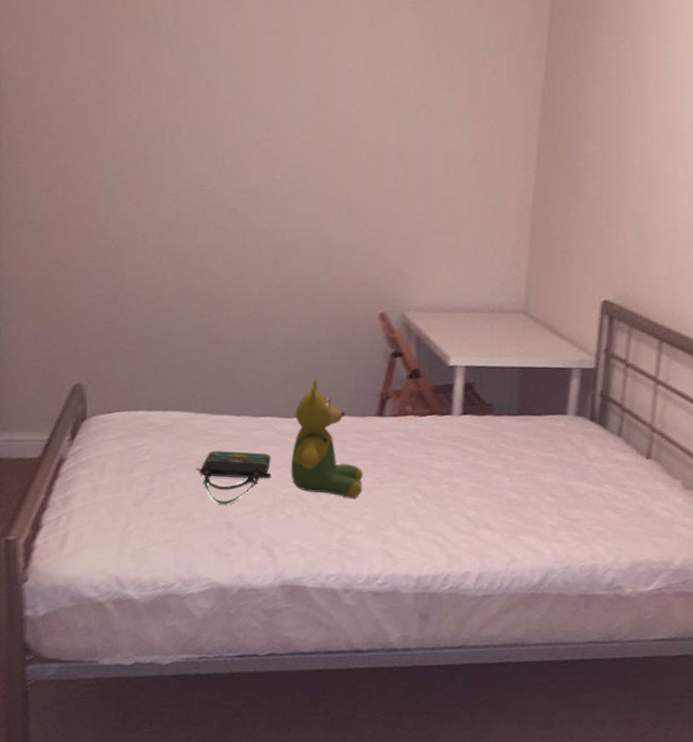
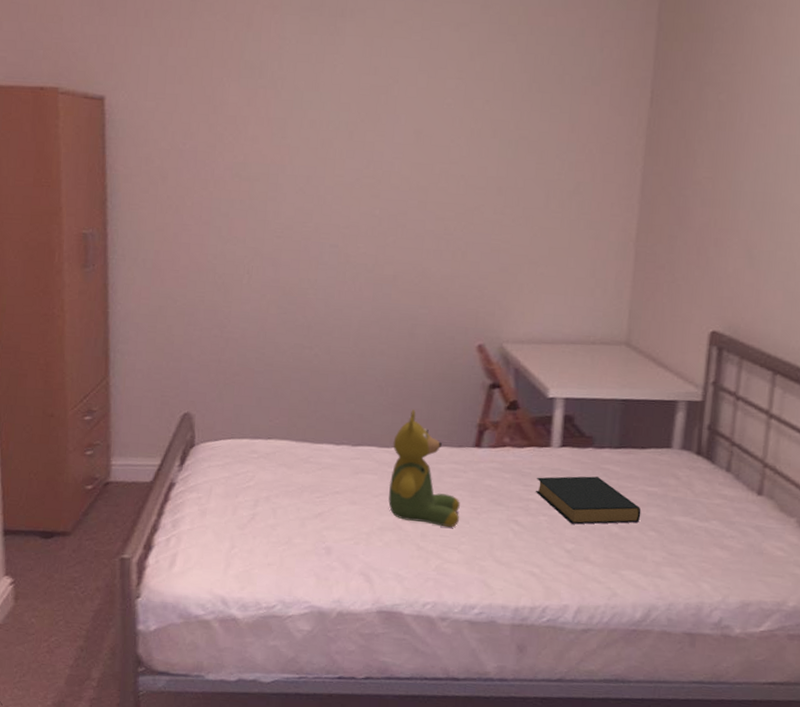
tote bag: present [195,450,271,505] -> none [296,478,370,531]
hardback book: none [436,443,539,492] -> present [535,476,641,525]

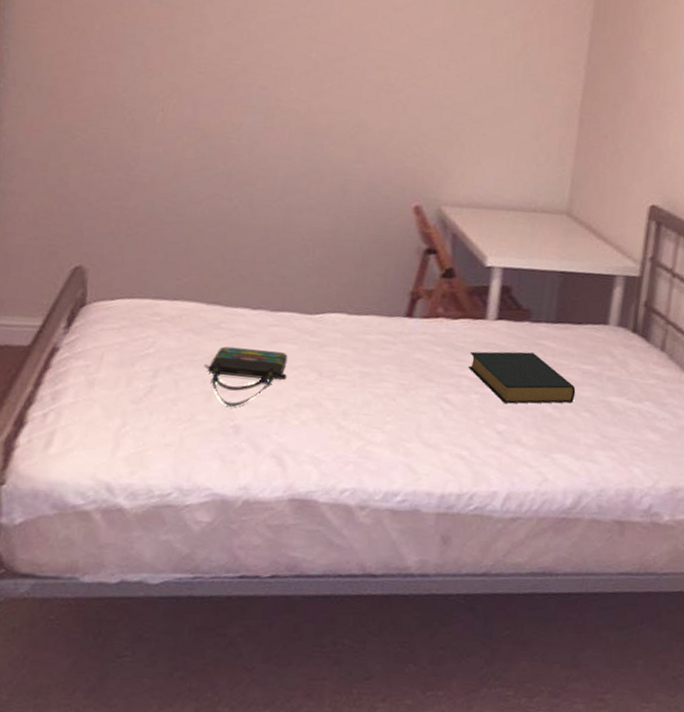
tote bag: none [296,478,370,531] -> present [203,346,288,407]
teddy bear: present [388,410,460,528] -> none [308,273,387,405]

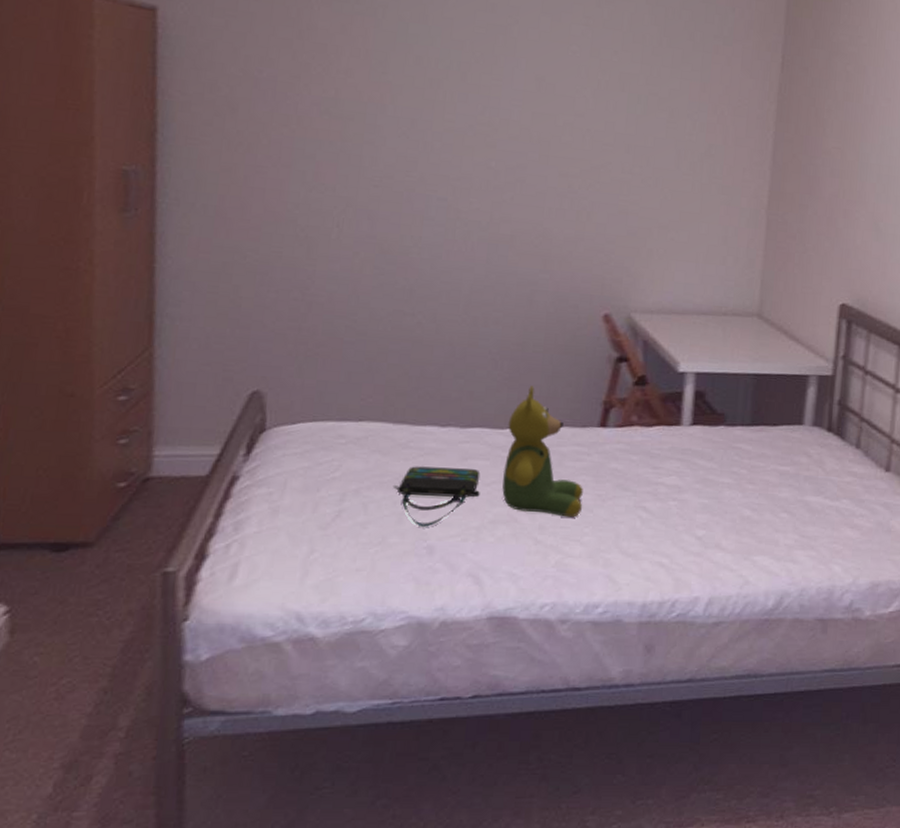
teddy bear: none [308,273,387,405] -> present [502,386,583,518]
hardback book: present [467,351,576,404] -> none [664,456,774,509]

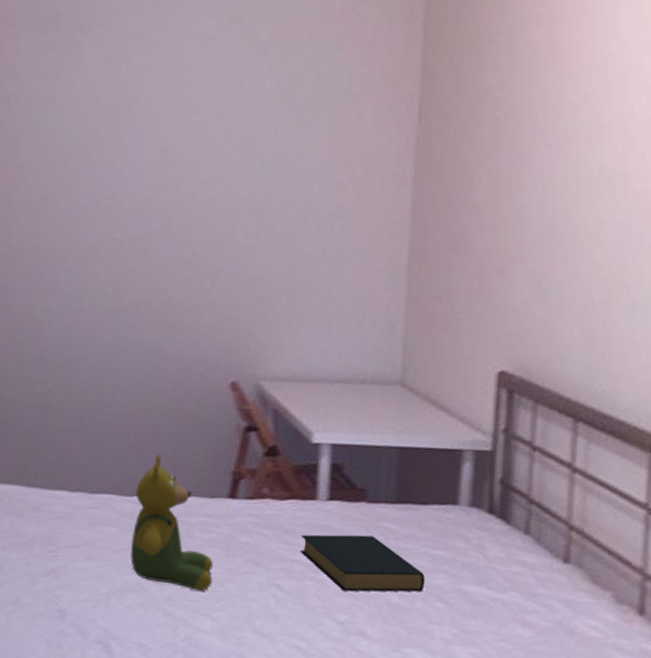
tote bag: present [392,466,481,527] -> none [26,529,109,590]
hardback book: none [664,456,774,509] -> present [299,534,425,592]

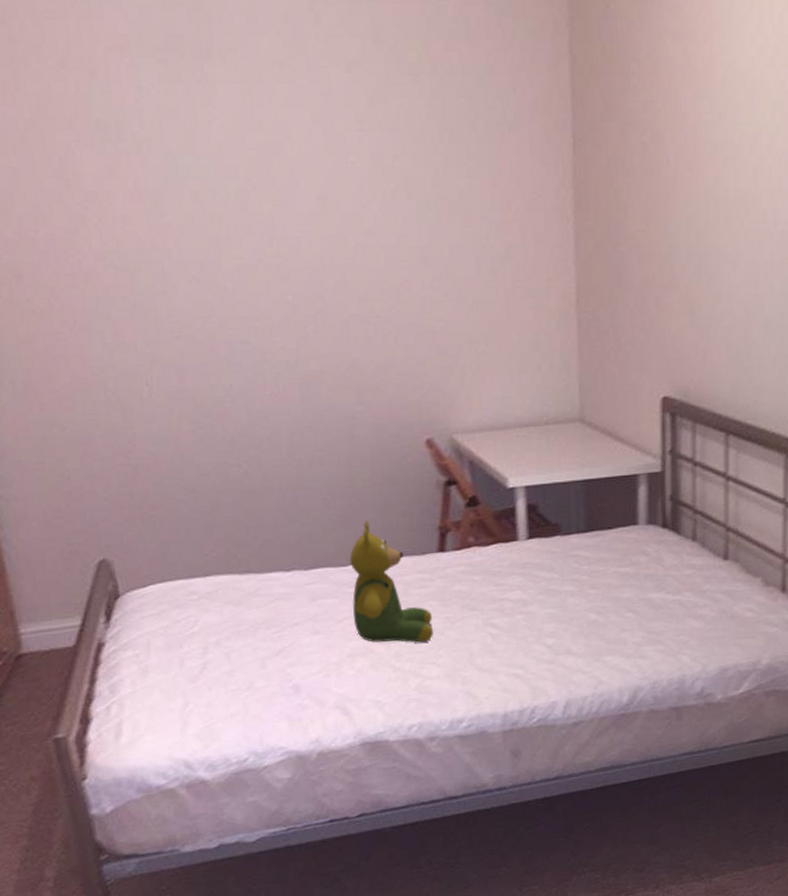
hardback book: present [299,534,425,592] -> none [507,565,616,618]

